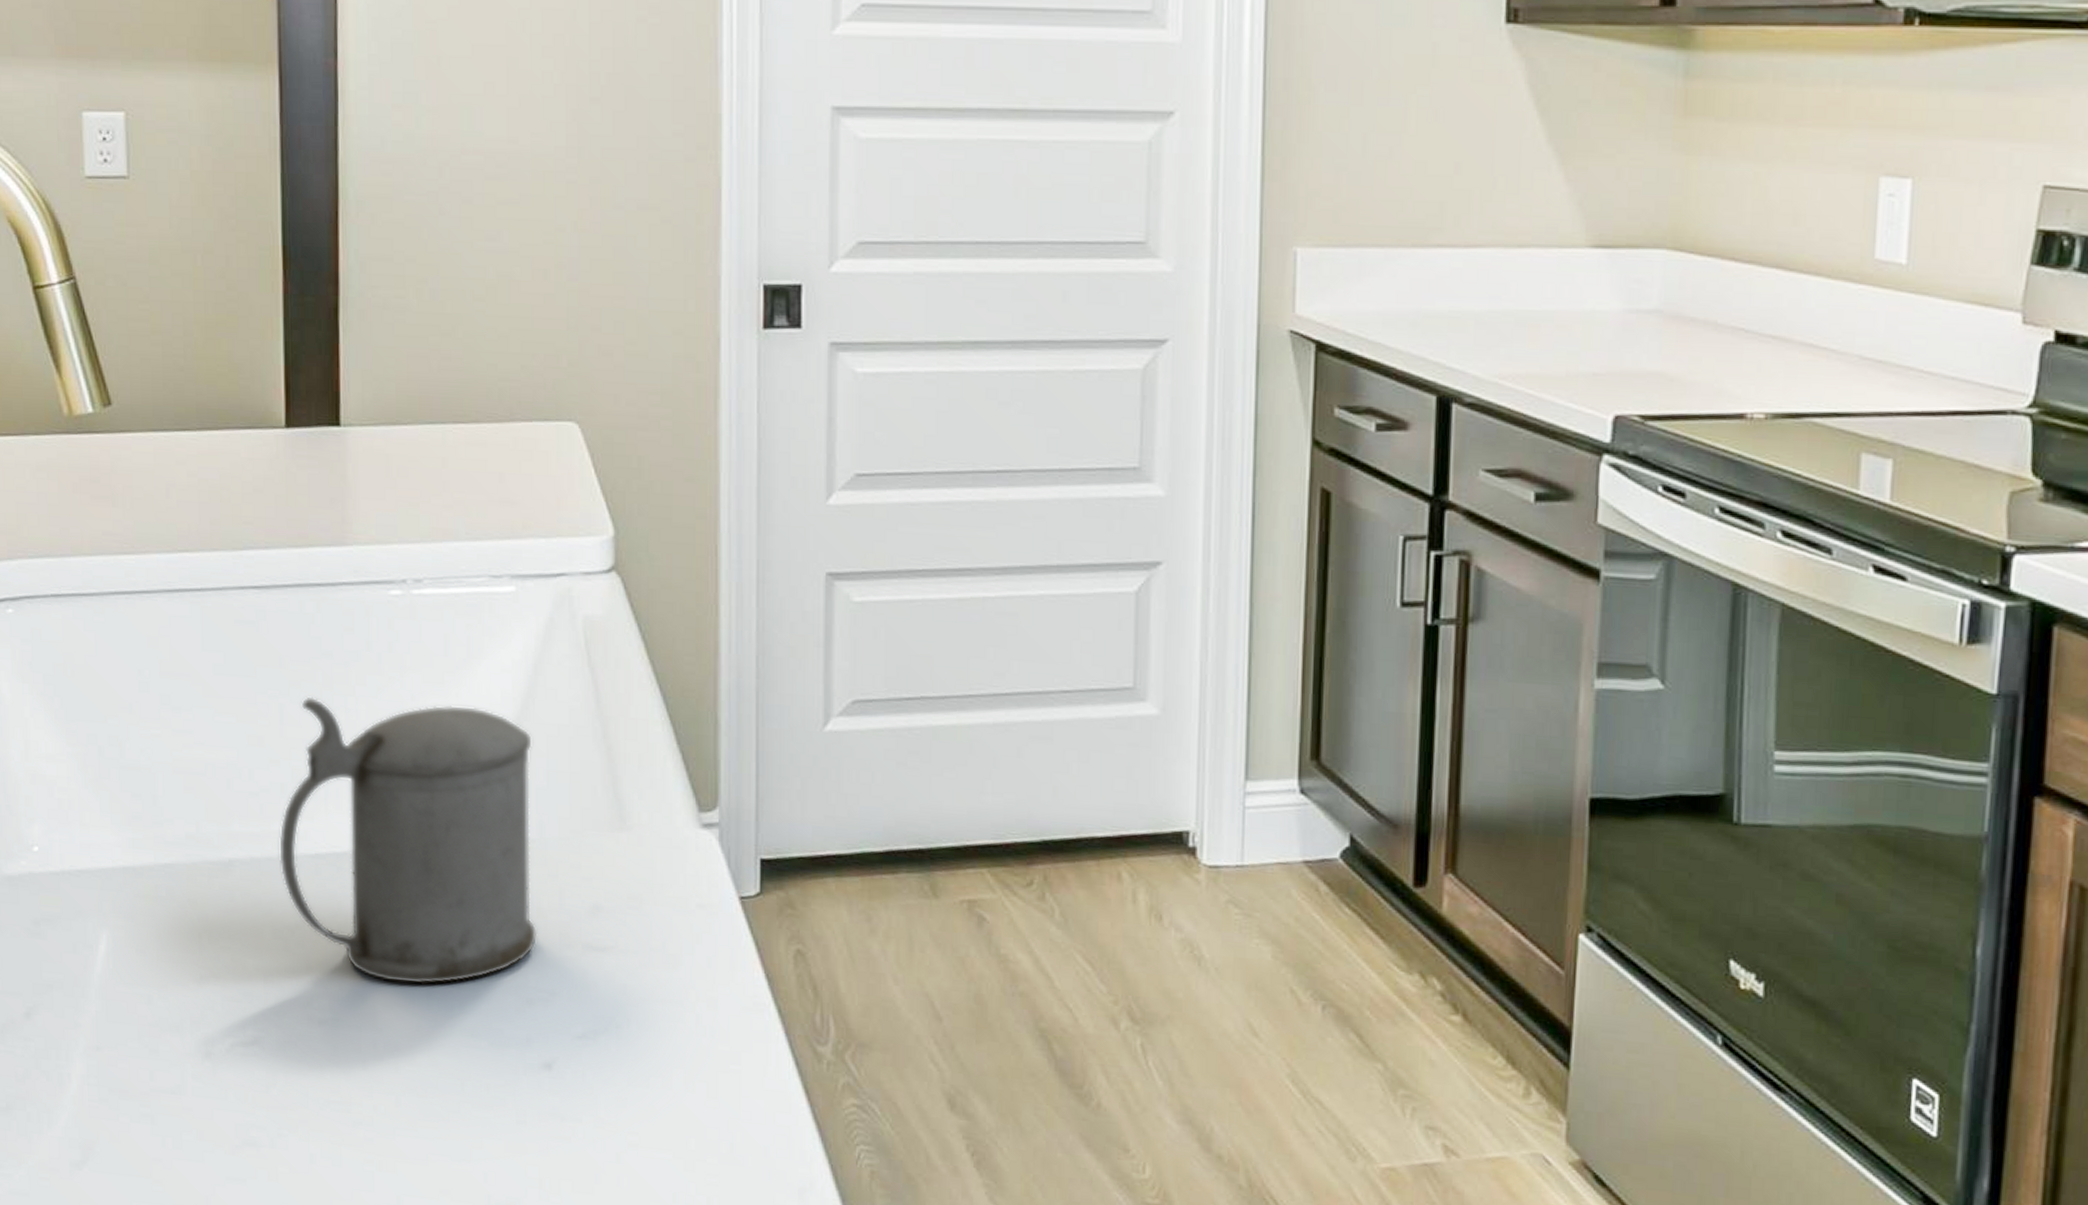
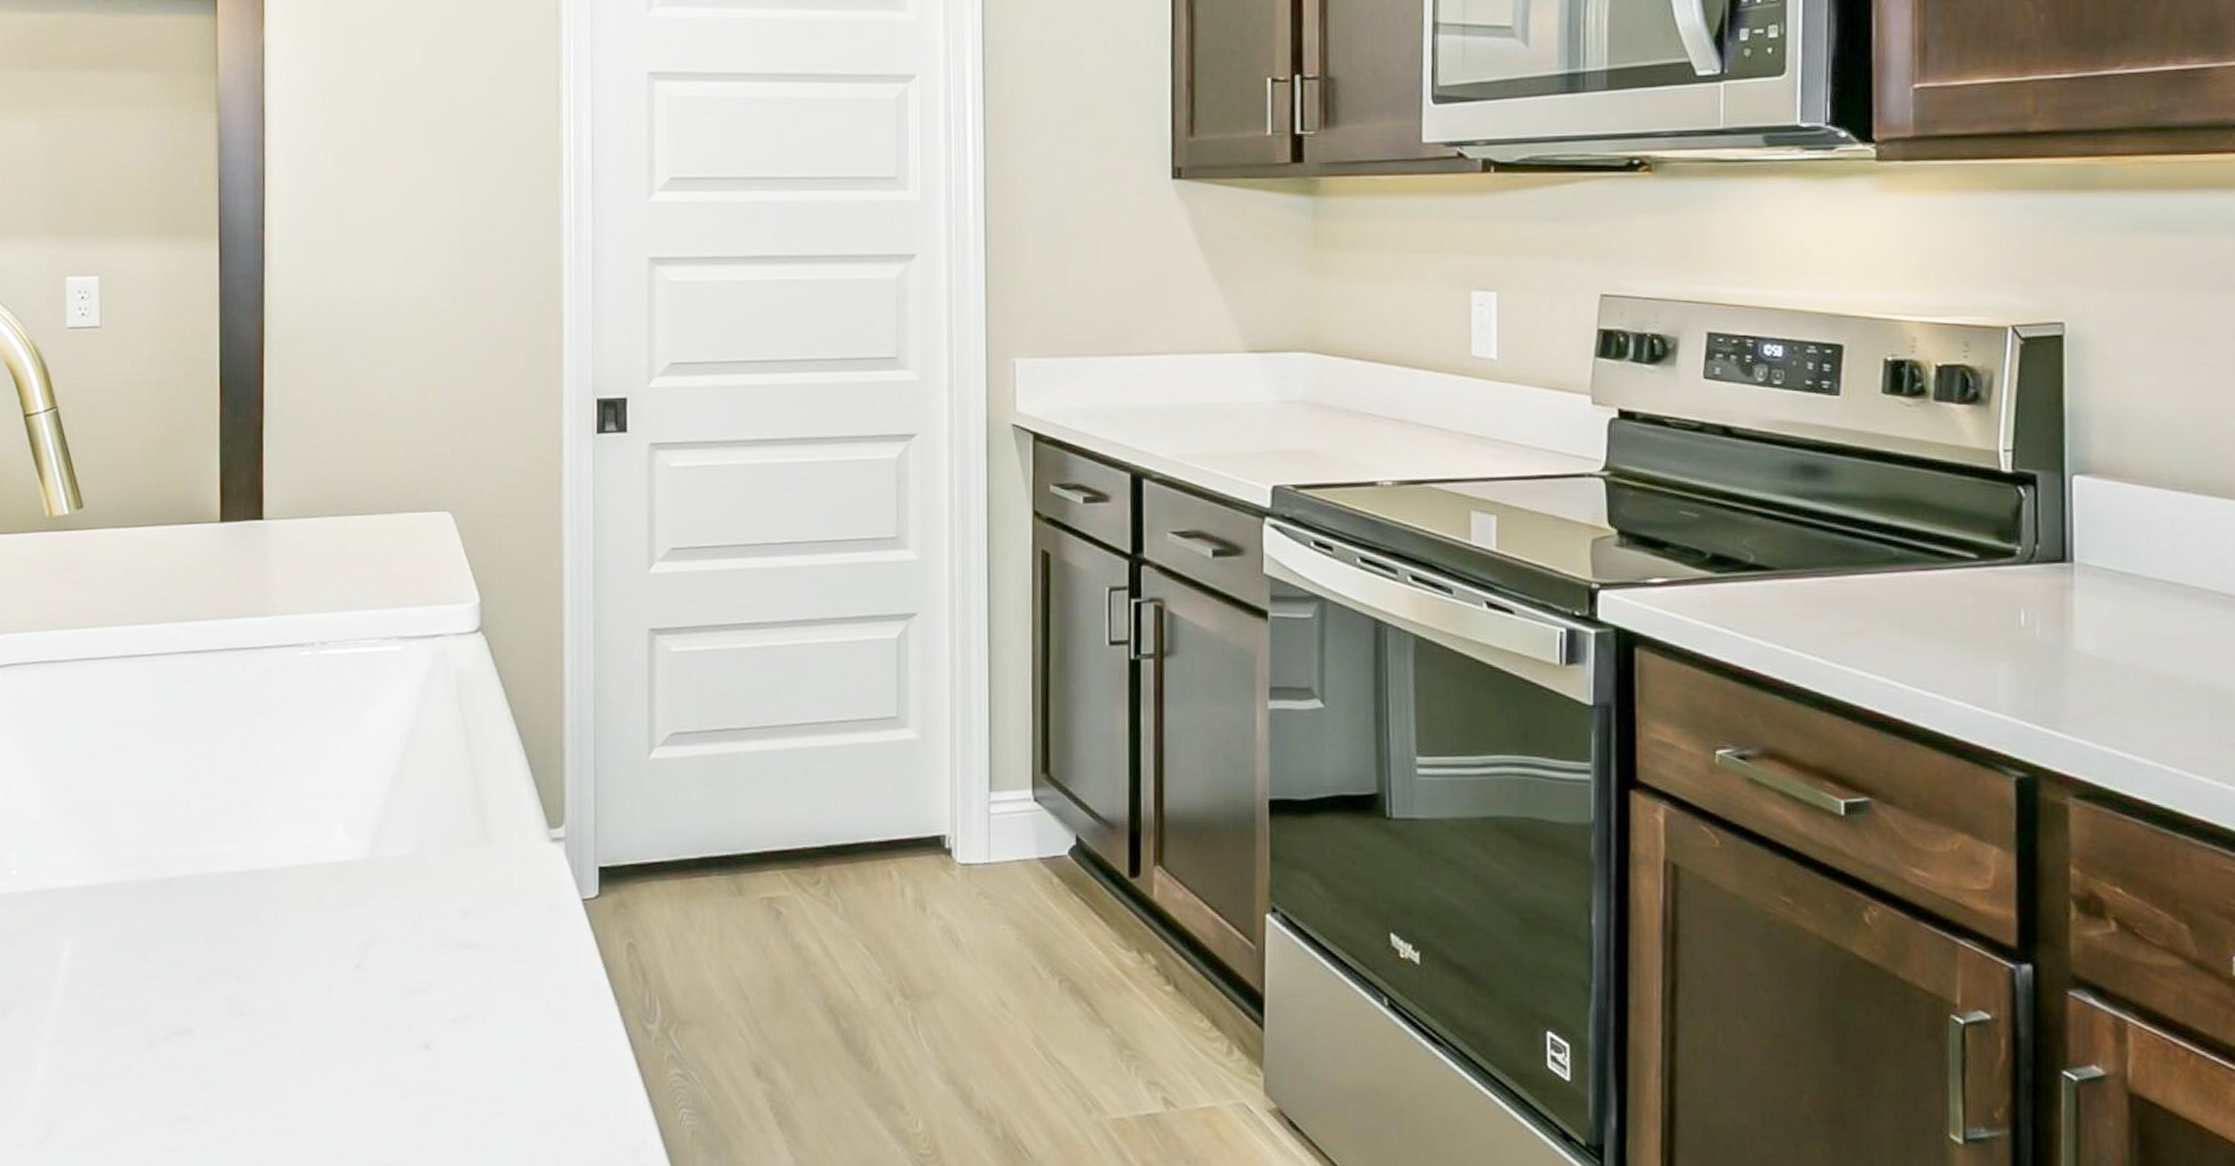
beer stein: present [278,697,538,985] -> none [209,740,419,980]

